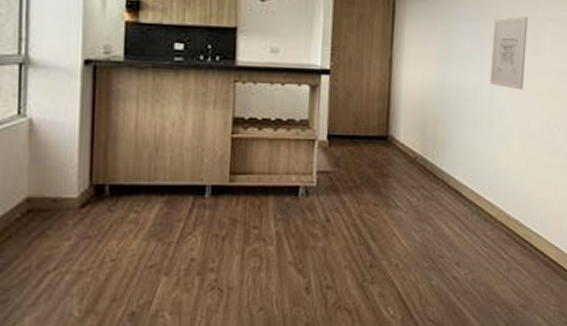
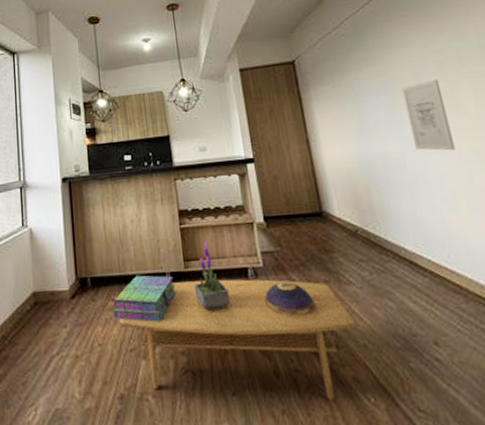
stack of books: none [133,185,216,238] -> present [113,274,177,322]
coffee table: none [141,196,394,313] -> present [119,279,356,400]
potted plant: none [236,155,275,228] -> present [193,241,230,311]
decorative bowl: none [311,203,360,237] -> present [264,282,316,317]

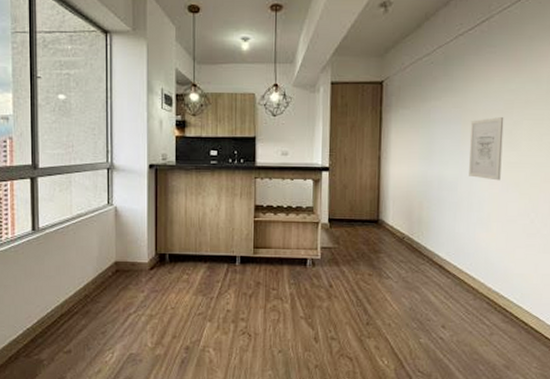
stack of books: present [113,274,177,322] -> none [186,255,244,295]
coffee table: present [119,279,356,400] -> none [191,265,386,360]
potted plant: present [193,241,230,311] -> none [259,234,288,289]
decorative bowl: present [264,282,316,317] -> none [317,273,358,299]

